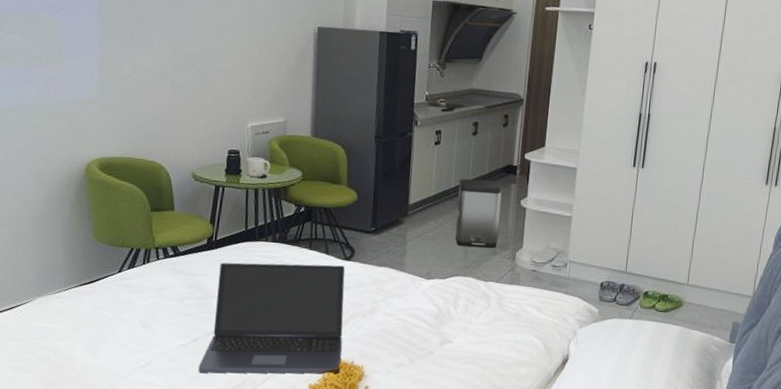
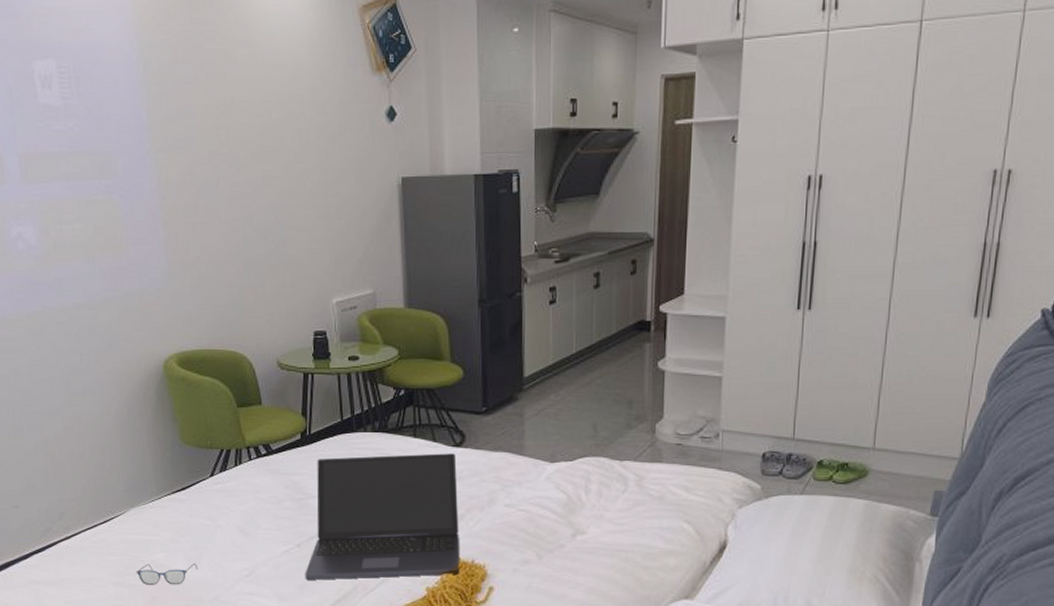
glasses: none [35,350,97,372] -> present [136,563,199,585]
mug: present [246,156,270,177] -> none [335,336,362,359]
pedal bin: present [455,179,502,248] -> none [581,341,634,422]

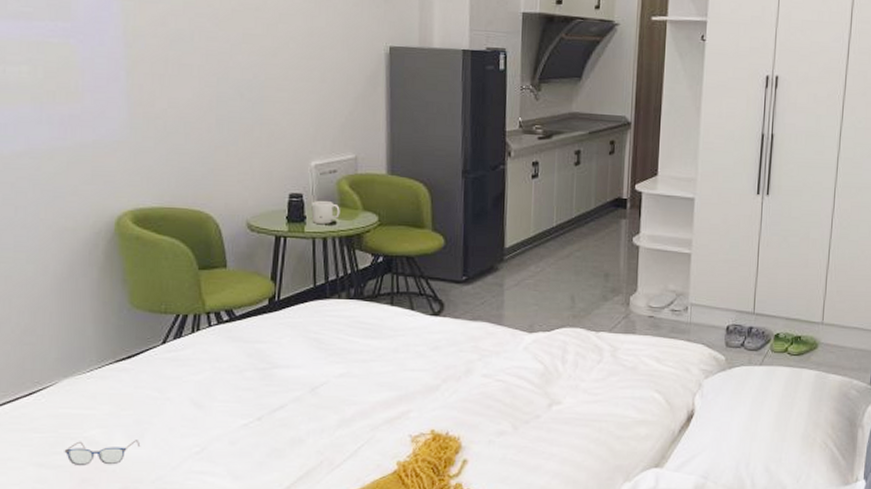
laptop: present [305,453,459,580] -> none [264,322,434,456]
mug: none [335,336,362,359] -> present [311,200,340,224]

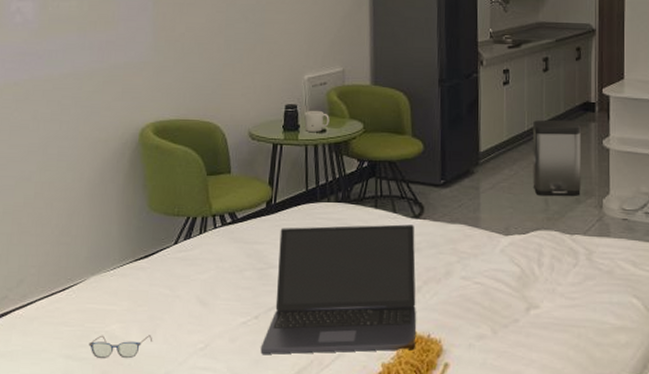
laptop: none [264,322,434,456] -> present [260,224,416,354]
pedal bin: none [559,215,611,294] -> present [533,119,581,197]

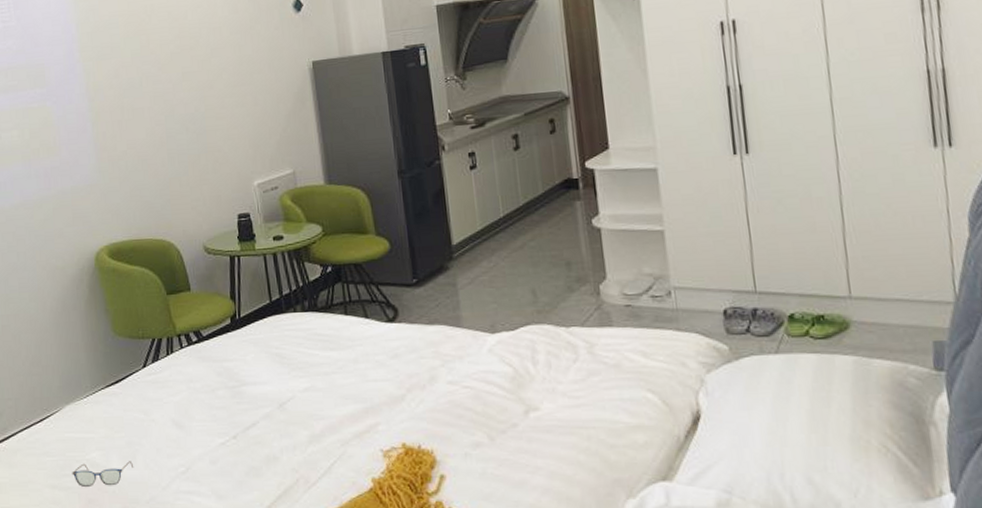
laptop: present [260,224,416,354] -> none [242,329,406,474]
mug: present [304,110,330,132] -> none [258,216,286,240]
pedal bin: present [533,119,581,197] -> none [509,200,573,288]

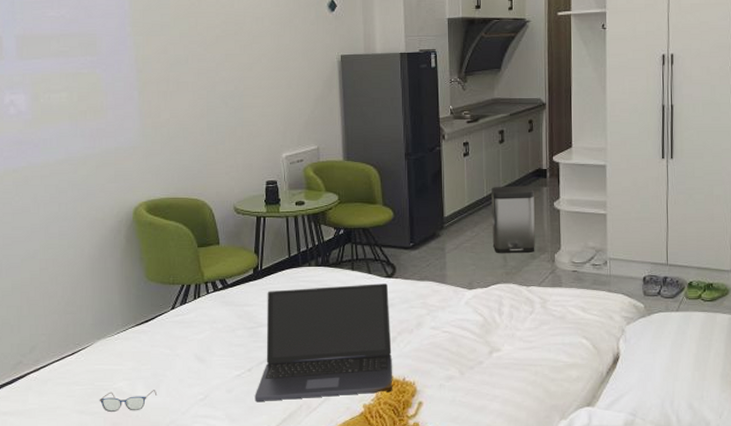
laptop: none [242,329,406,474] -> present [254,283,392,401]
pedal bin: none [509,200,573,288] -> present [491,185,535,254]

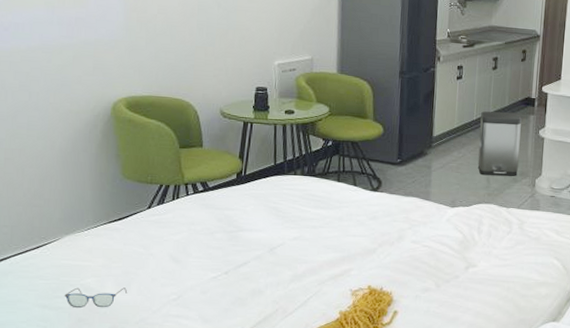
laptop: present [254,283,392,401] -> none [230,196,373,304]

